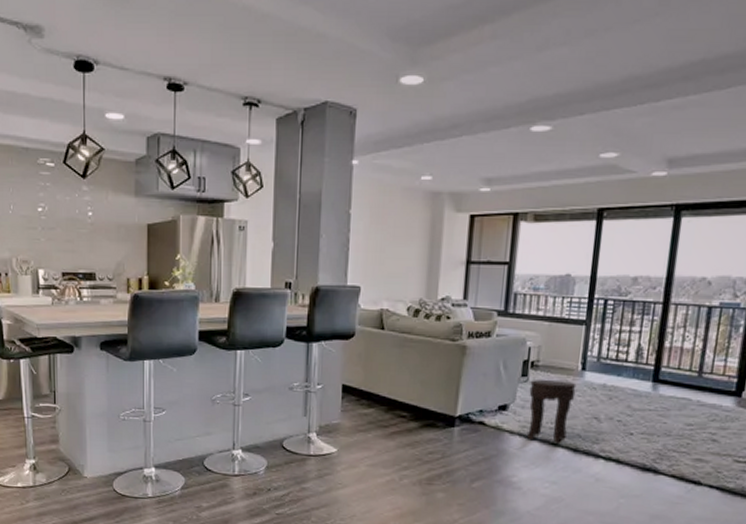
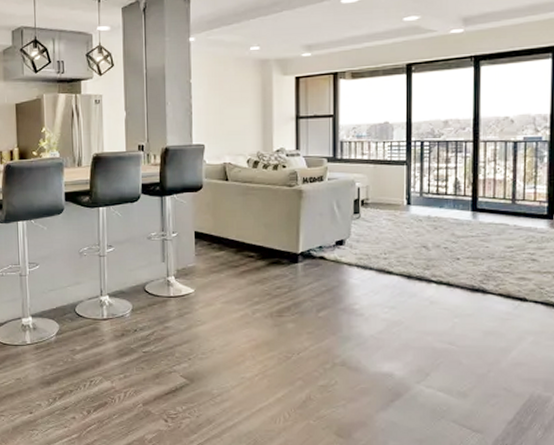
side table: present [527,379,577,443] -> none [362,215,404,272]

